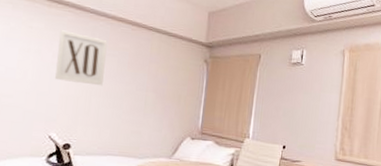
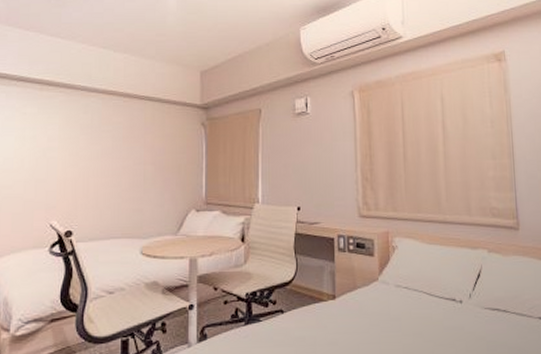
wall art: present [55,30,107,86] -> none [52,112,100,165]

